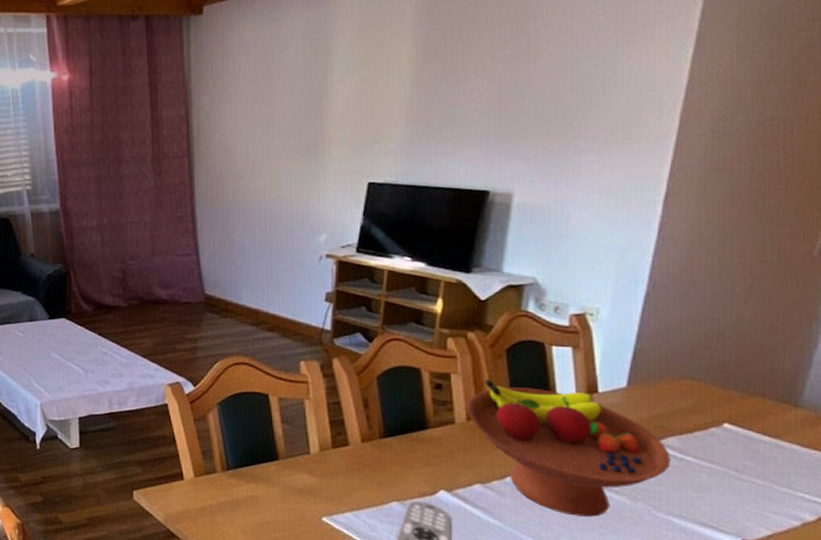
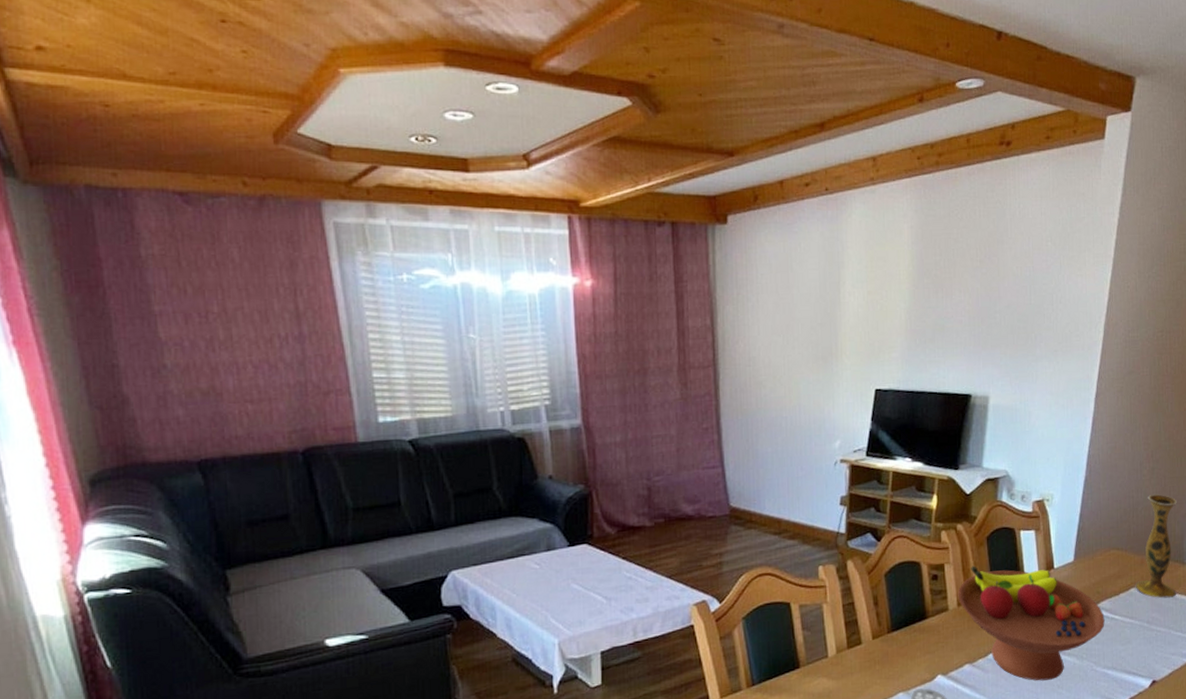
vase: none [718,319,788,445] -> present [1135,494,1177,599]

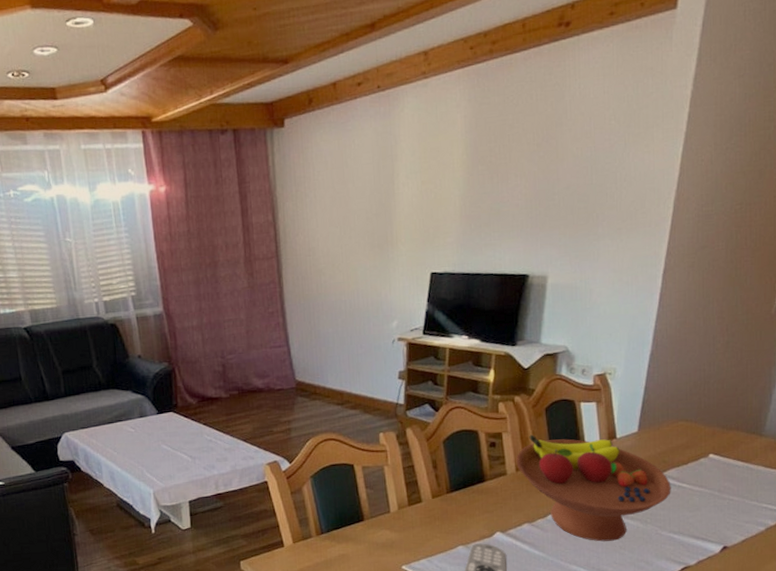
vase: present [1135,494,1177,599] -> none [705,367,755,469]

